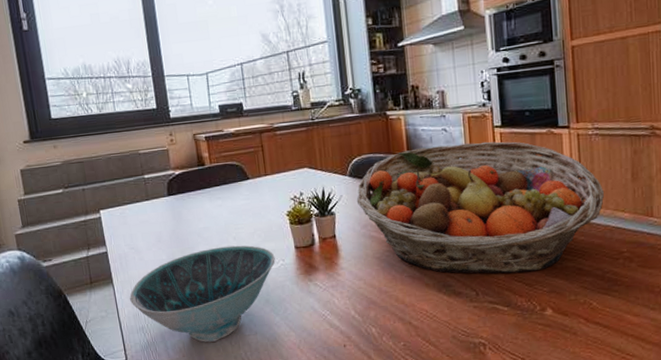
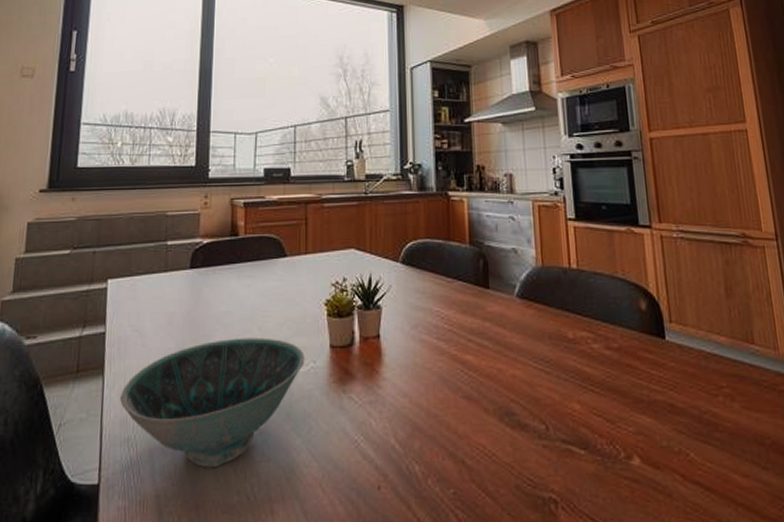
fruit basket: present [356,141,605,274] -> none [407,235,696,403]

